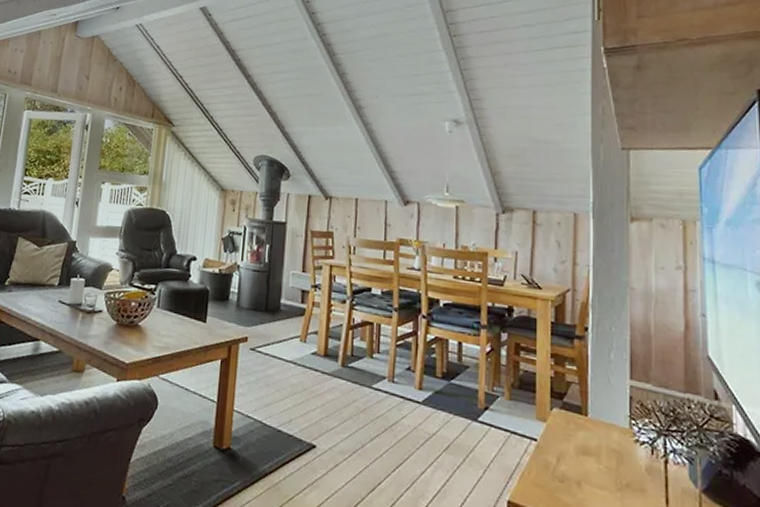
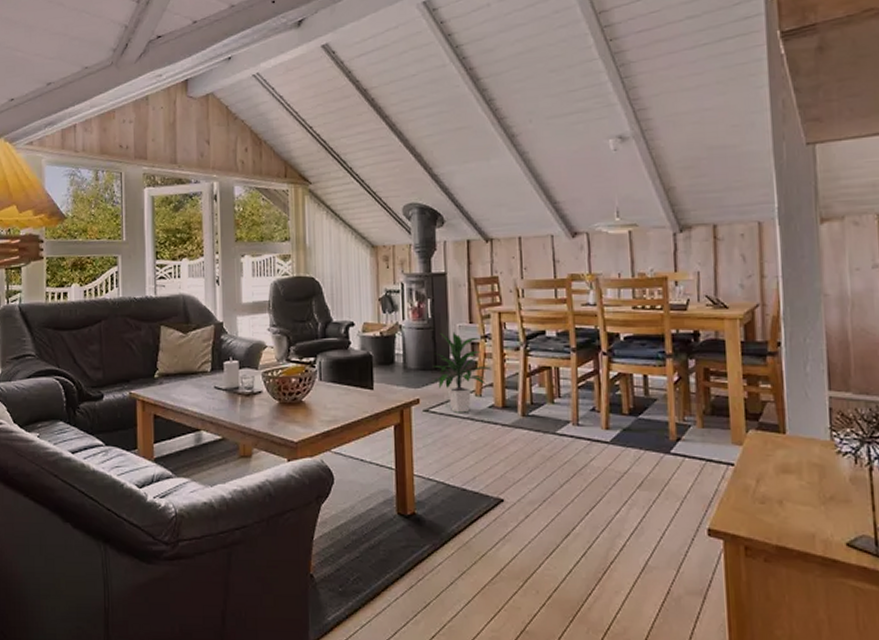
indoor plant: none [261,276,319,356] -> present [432,331,493,413]

